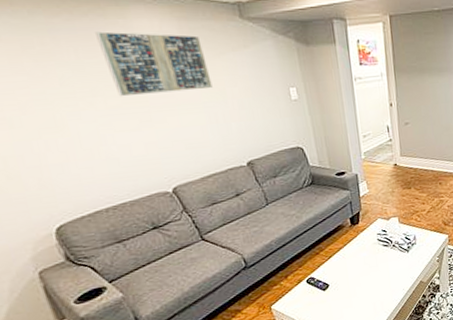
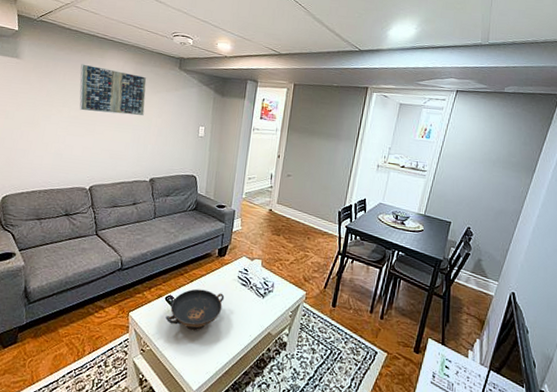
decorative bowl: none [312,259,369,304] -> present [165,288,225,331]

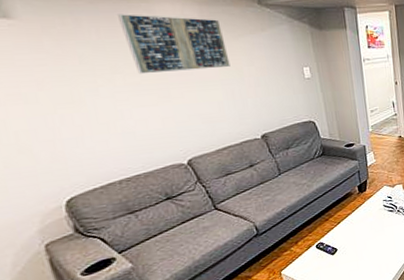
decorative bowl: present [165,288,225,331] -> none [321,224,376,268]

